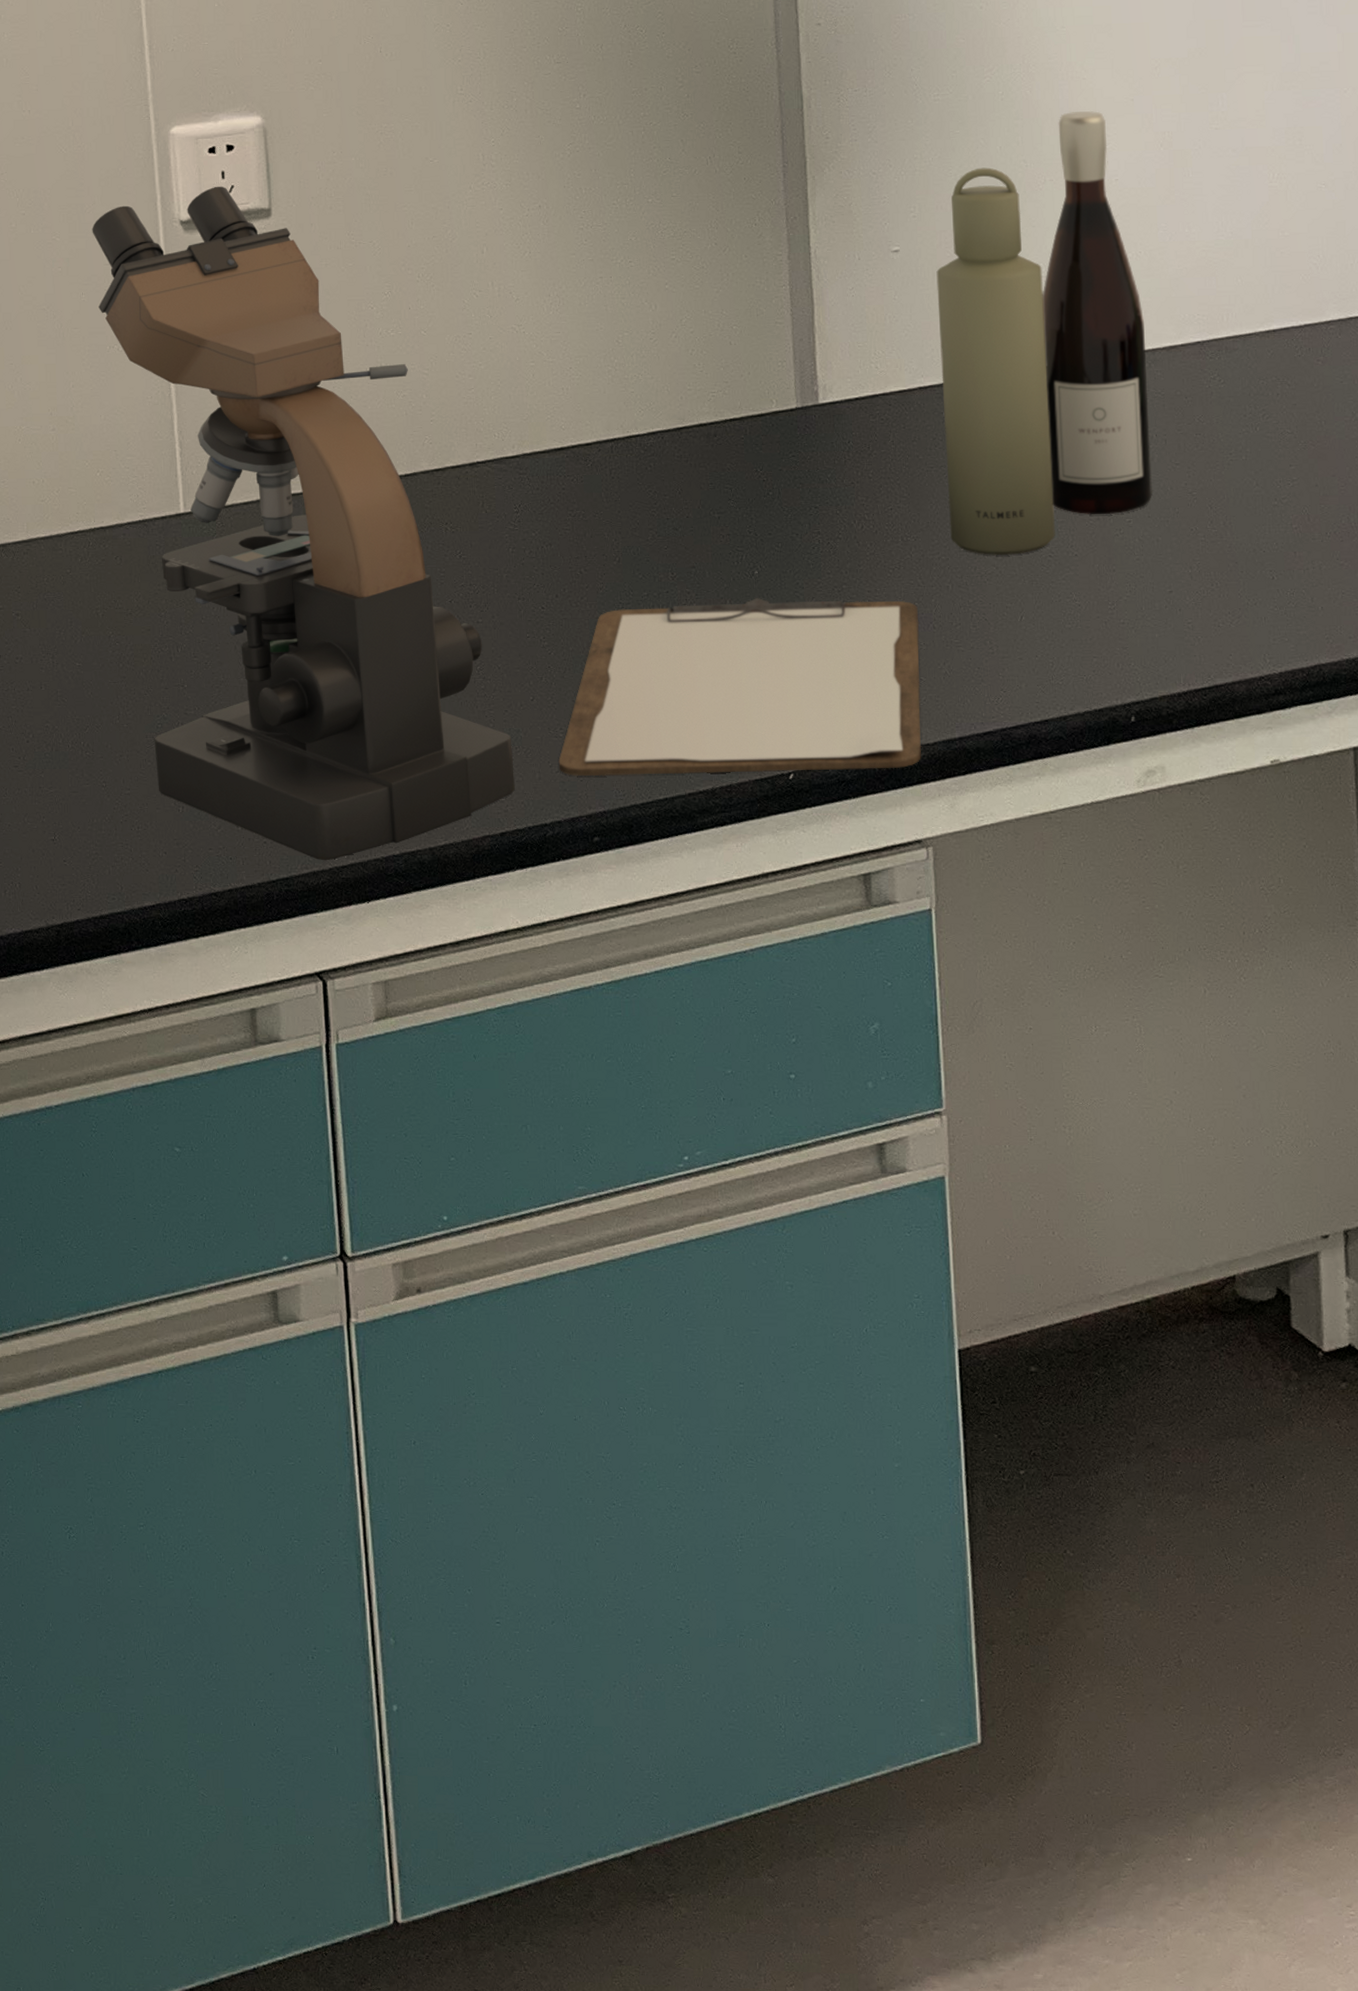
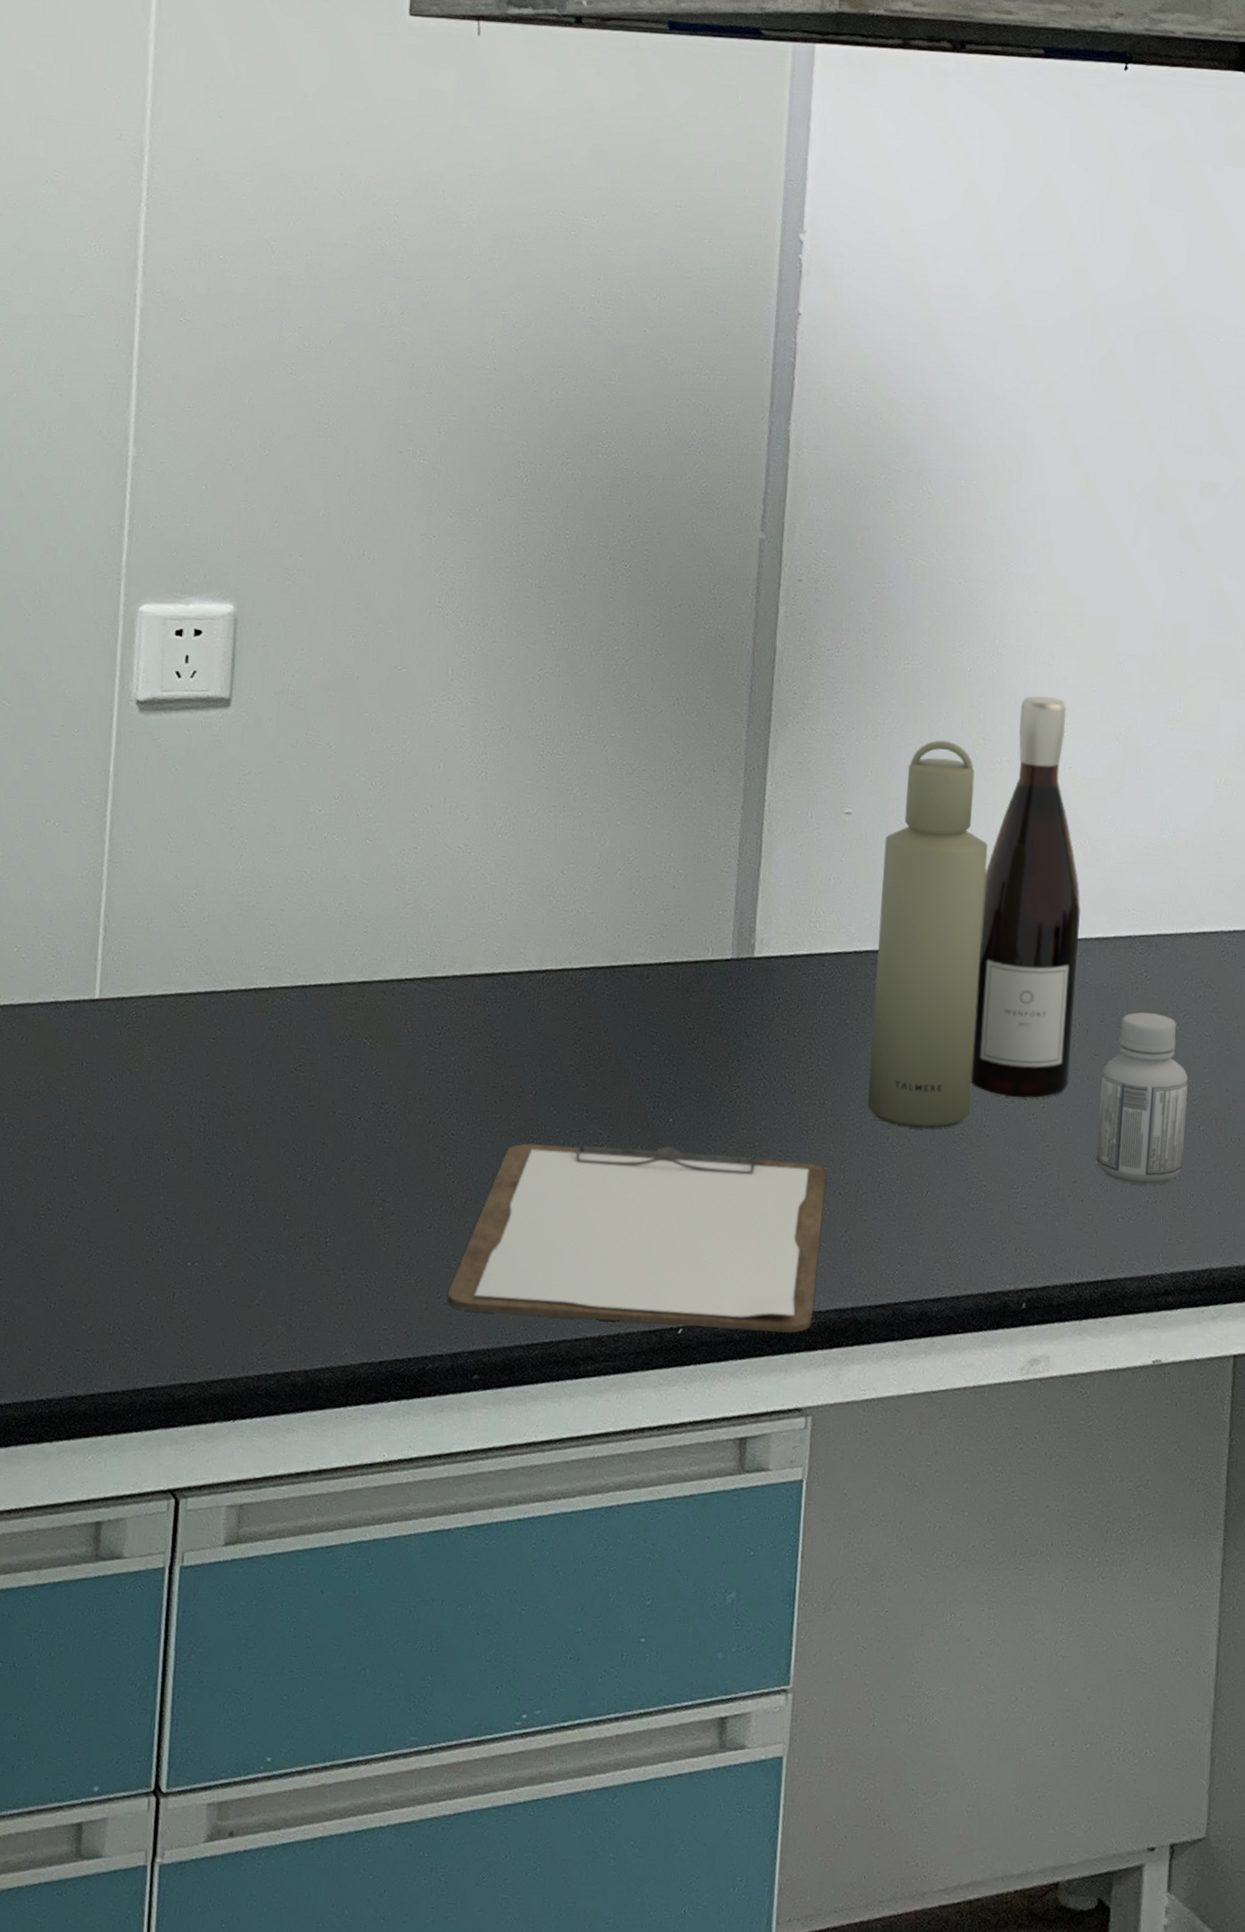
microscope: present [92,186,515,861] -> none [32,669,404,1374]
medicine bottle: none [1185,417,1279,588] -> present [1096,1012,1188,1185]

